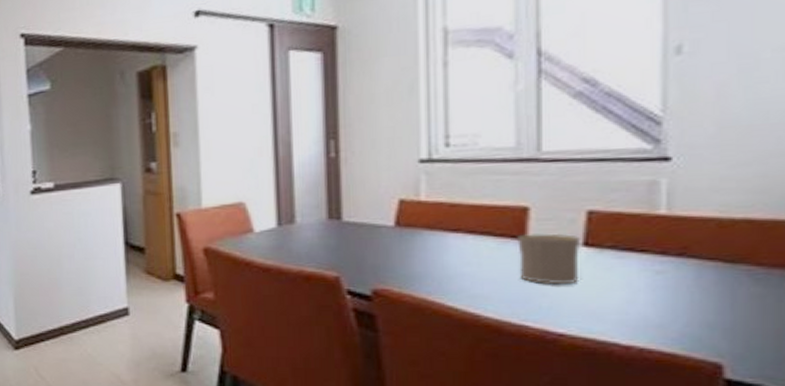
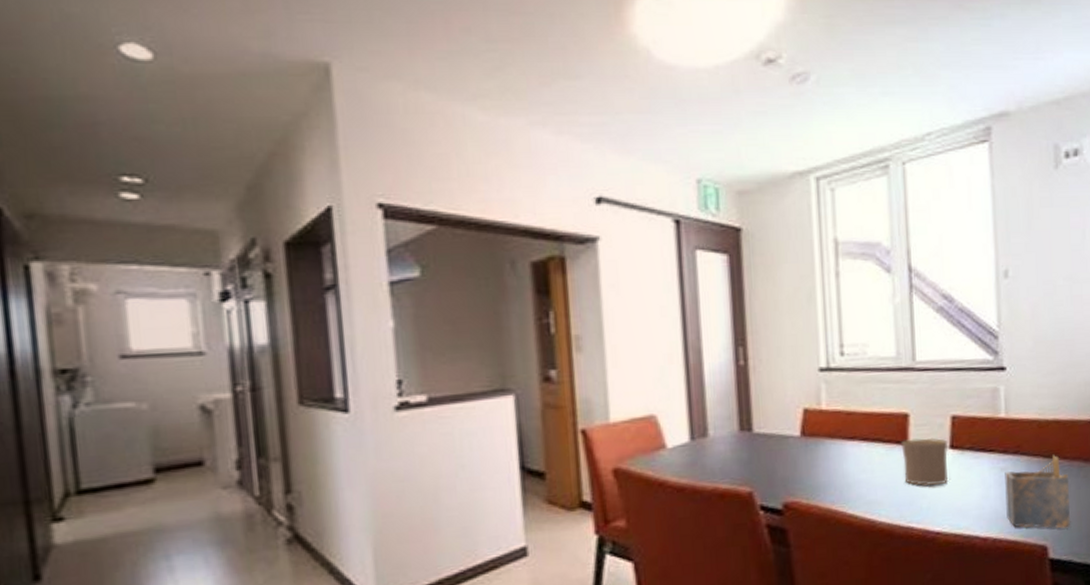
napkin holder: none [661,259,763,347] -> present [1005,454,1070,529]

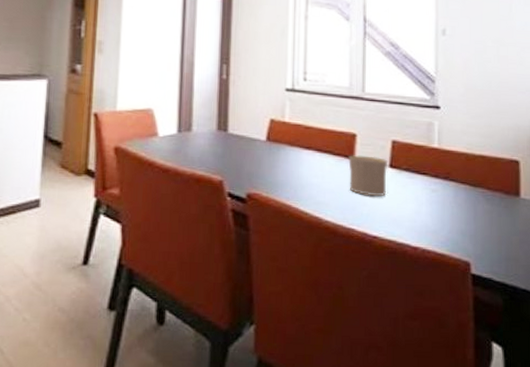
napkin holder: present [1005,454,1070,529] -> none [435,184,491,249]

